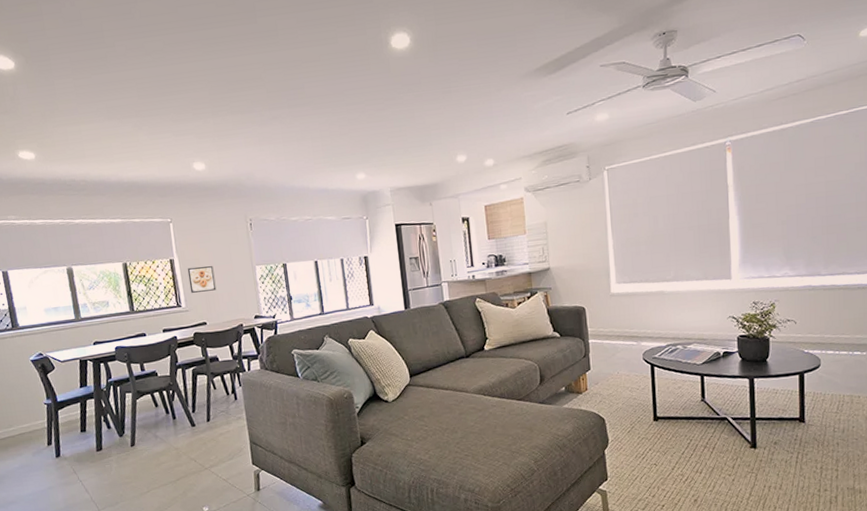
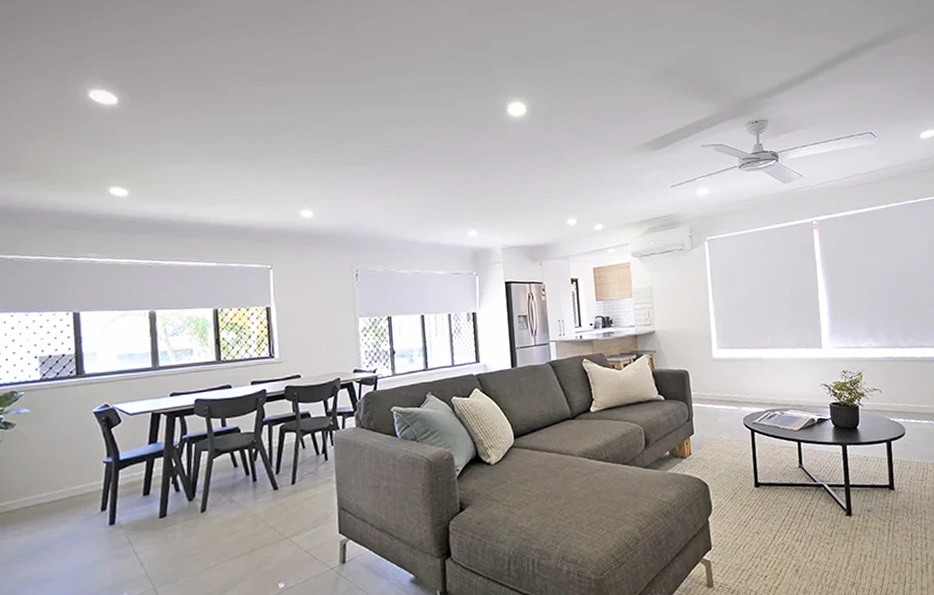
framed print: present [187,266,217,293] -> none [284,315,315,343]

